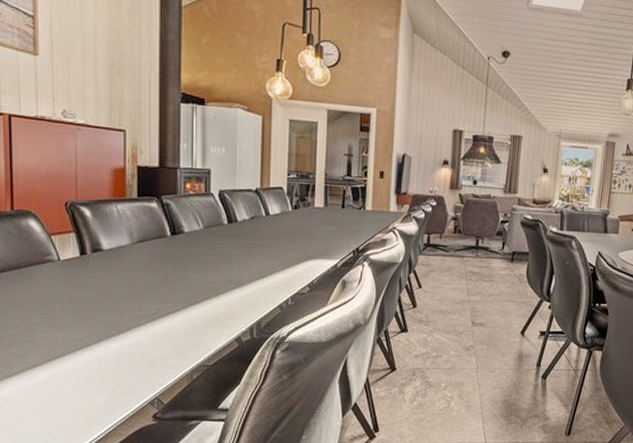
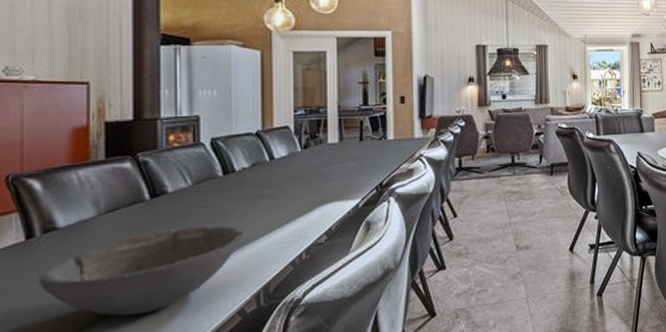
bowl: none [90,262,244,329] -> present [39,225,246,317]

